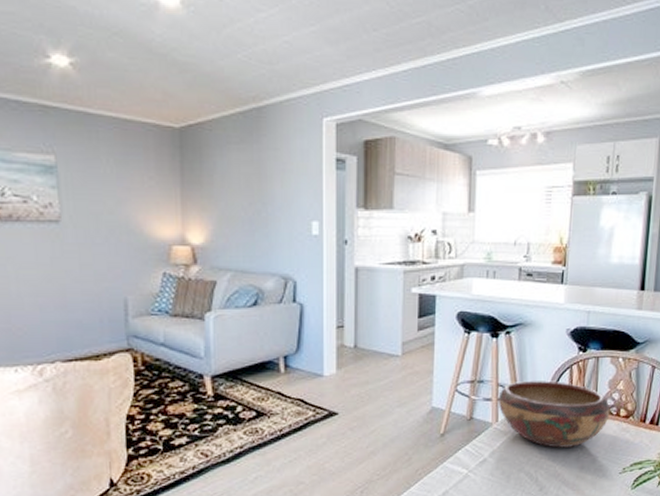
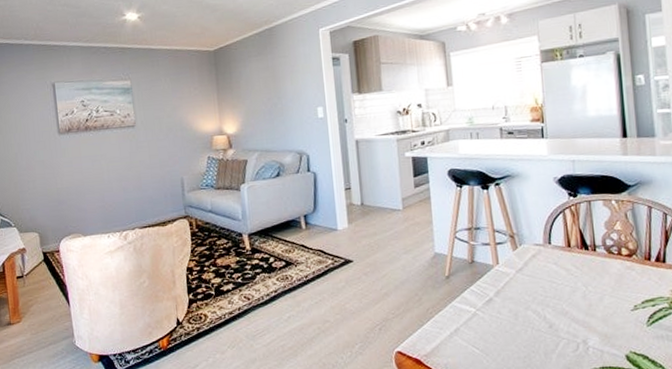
decorative bowl: present [498,380,610,448] -> none [496,225,611,287]

